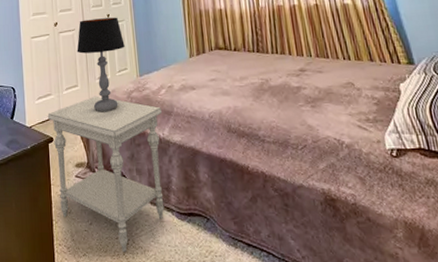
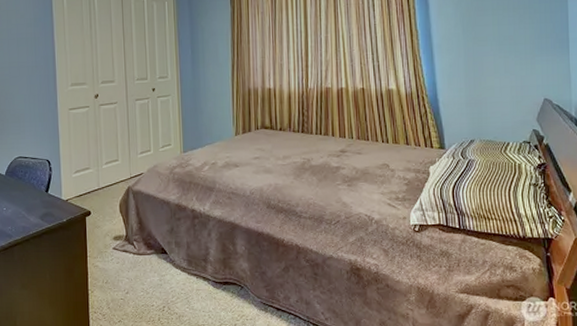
side table: present [48,96,165,253] -> none [86,170,205,318]
table lamp: present [77,17,125,113] -> none [118,91,170,187]

